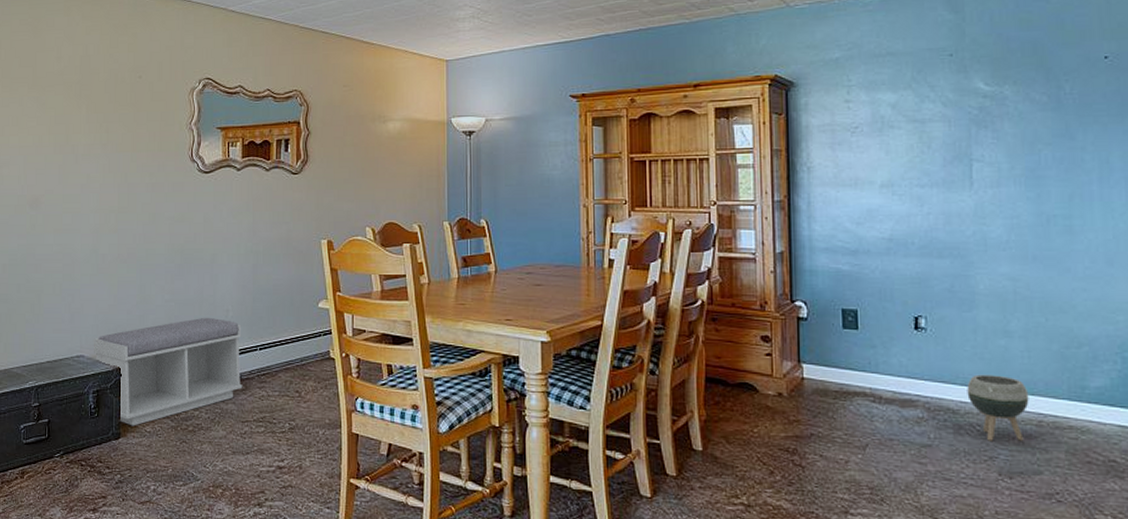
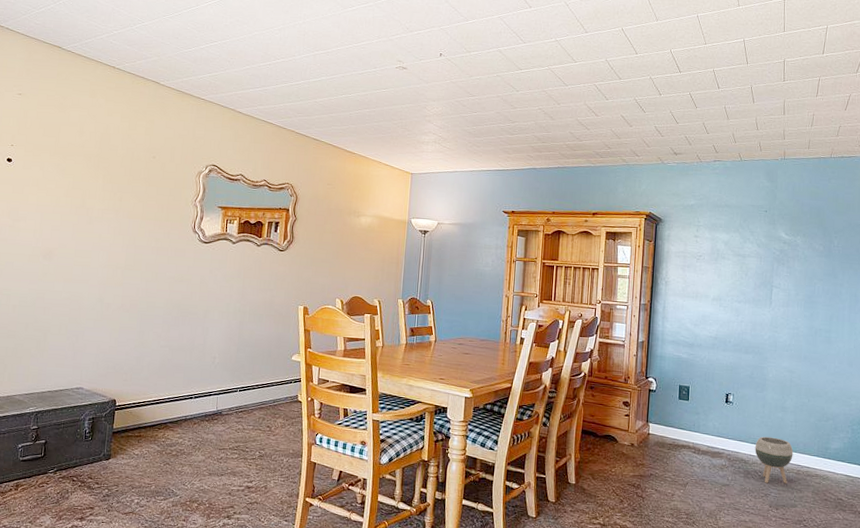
bench: present [93,317,243,426] -> none [92,362,225,449]

